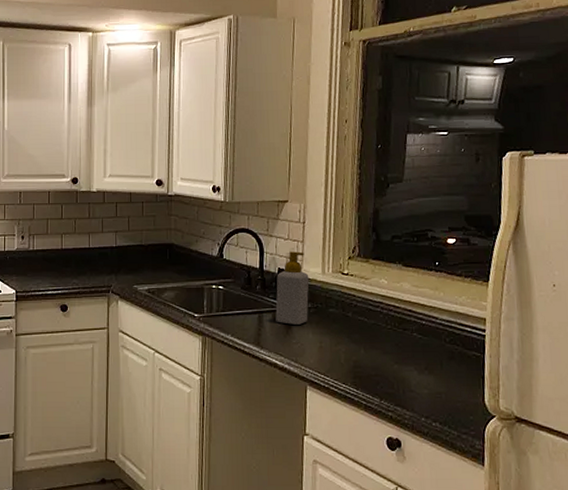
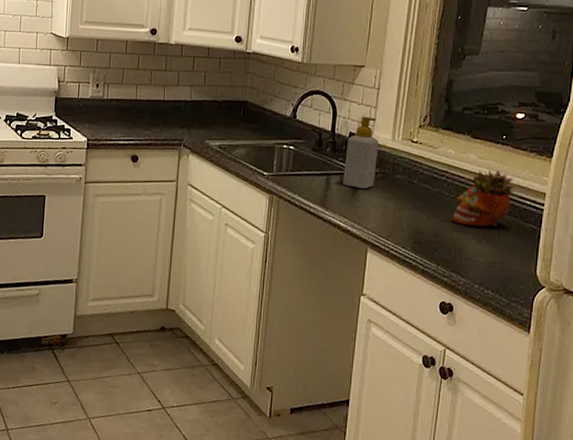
succulent planter: none [391,296,455,356] -> present [452,169,517,227]

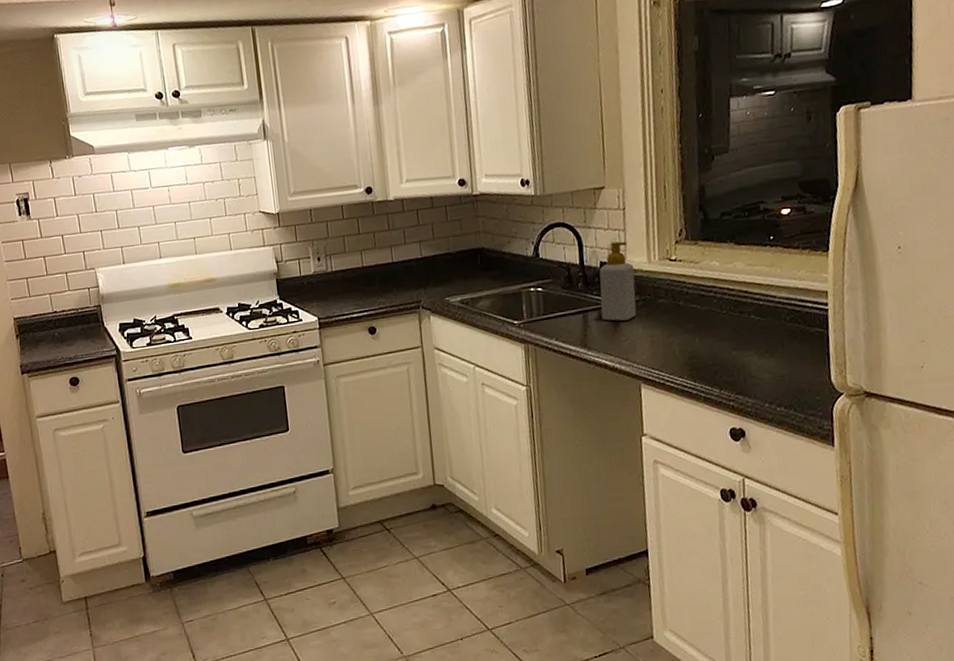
succulent planter: present [452,169,517,227] -> none [728,274,794,342]

